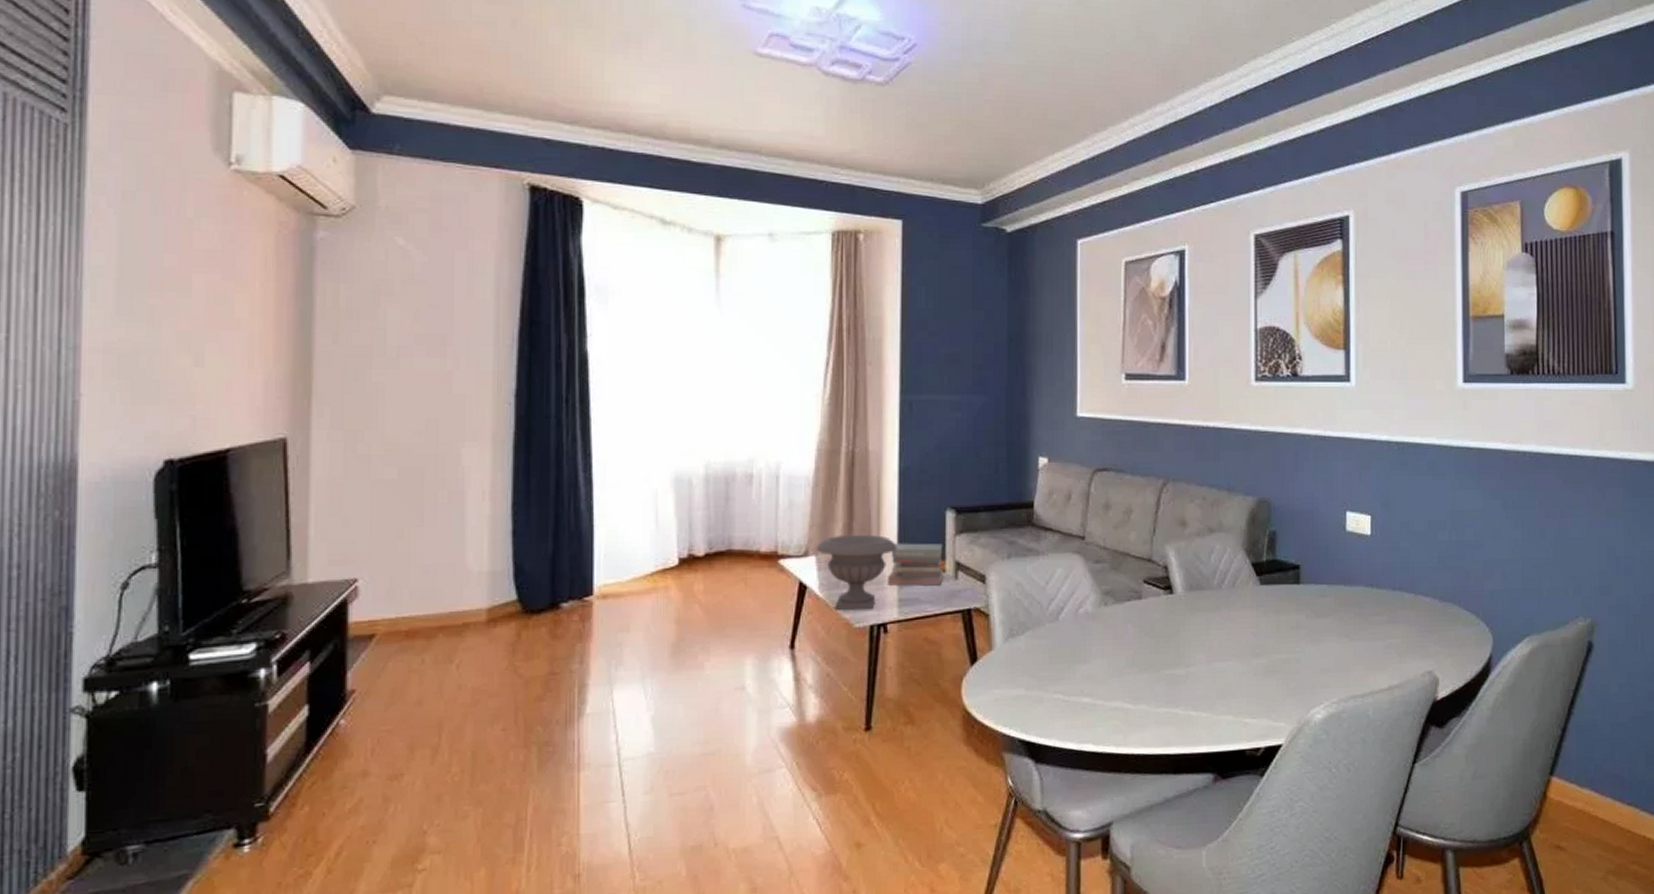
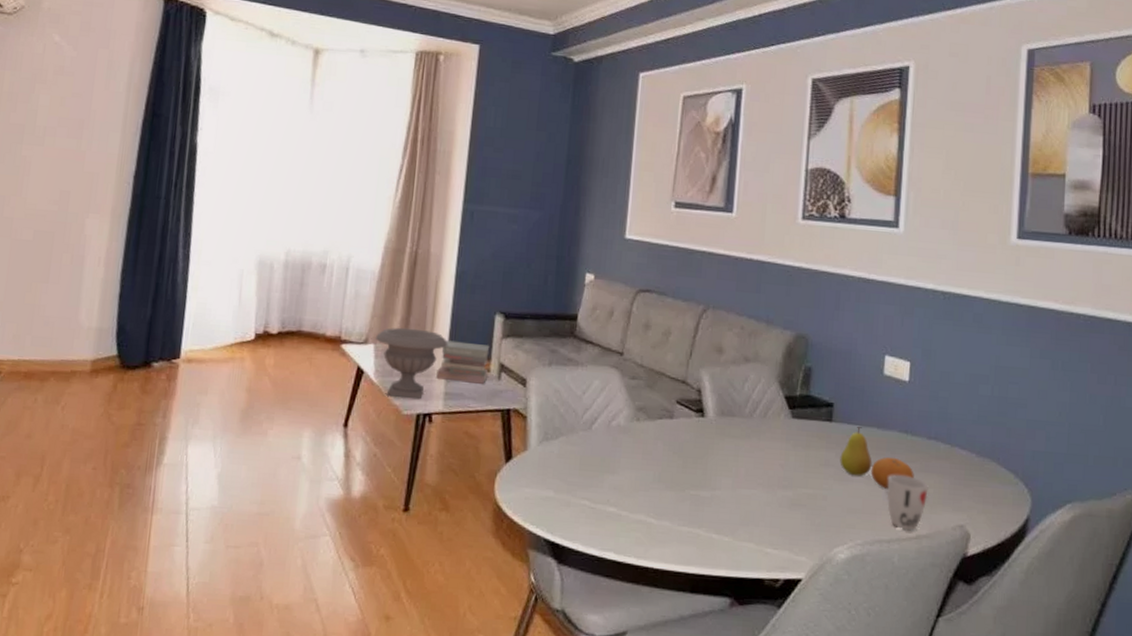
fruit: none [1310,586,1342,635] -> present [840,427,872,476]
fruit: none [1340,612,1382,644] -> present [870,456,914,489]
cup: none [1357,629,1397,682] -> present [886,475,929,530]

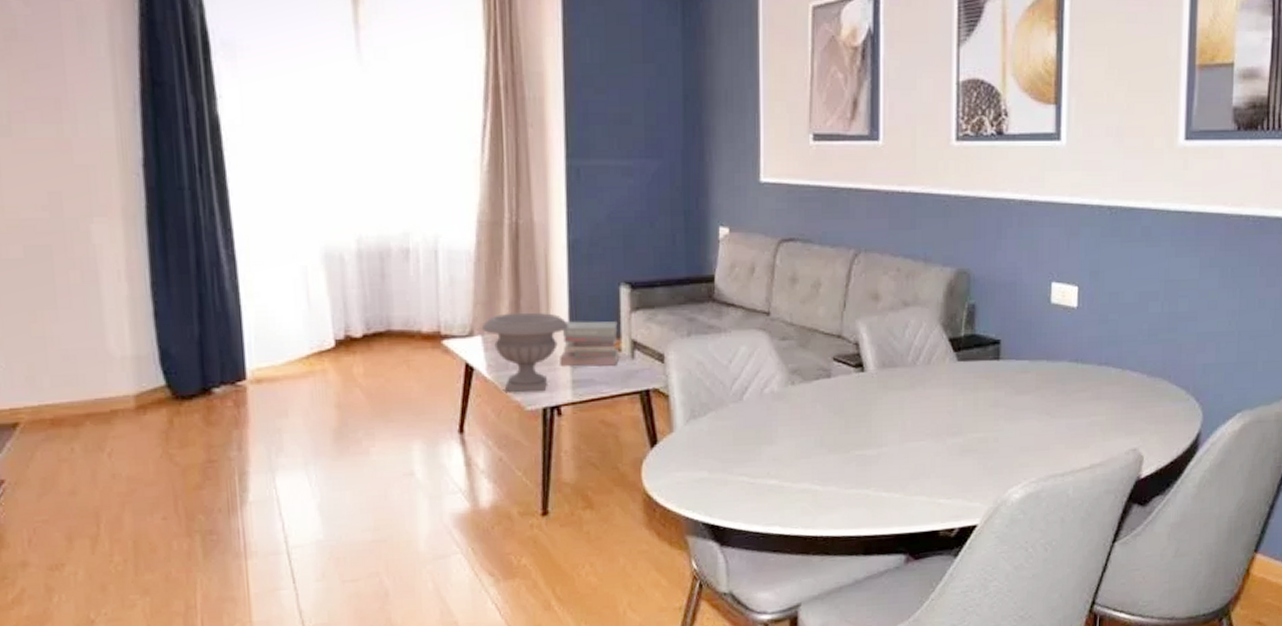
fruit: present [840,427,872,476] -> none [1010,361,1043,413]
fruit: present [870,456,914,489] -> none [1042,388,1086,422]
cup: present [886,475,929,530] -> none [1059,406,1101,461]

